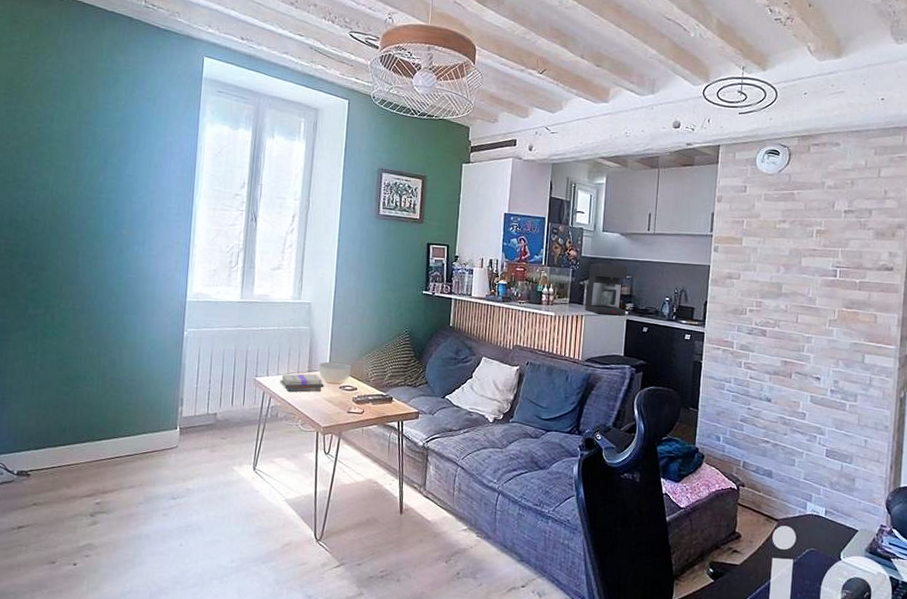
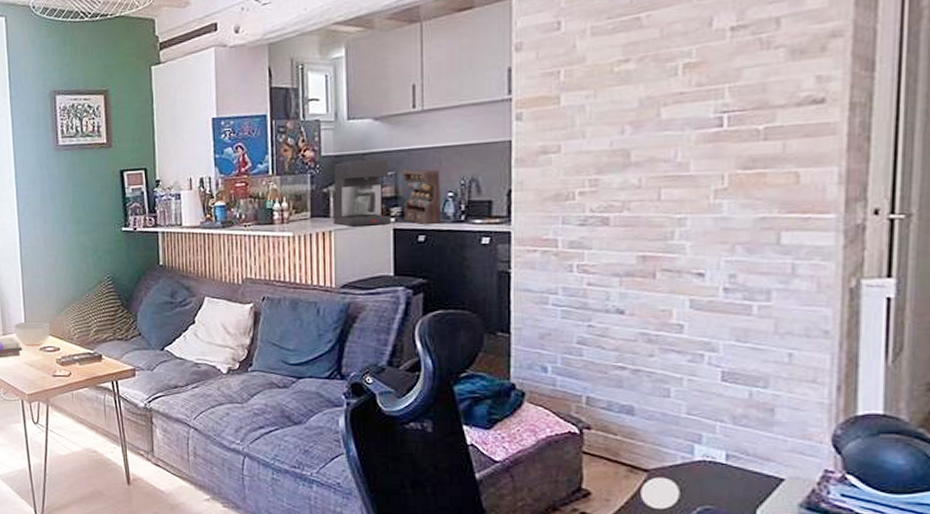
spice rack: none [635,276,662,321] -> present [402,168,441,226]

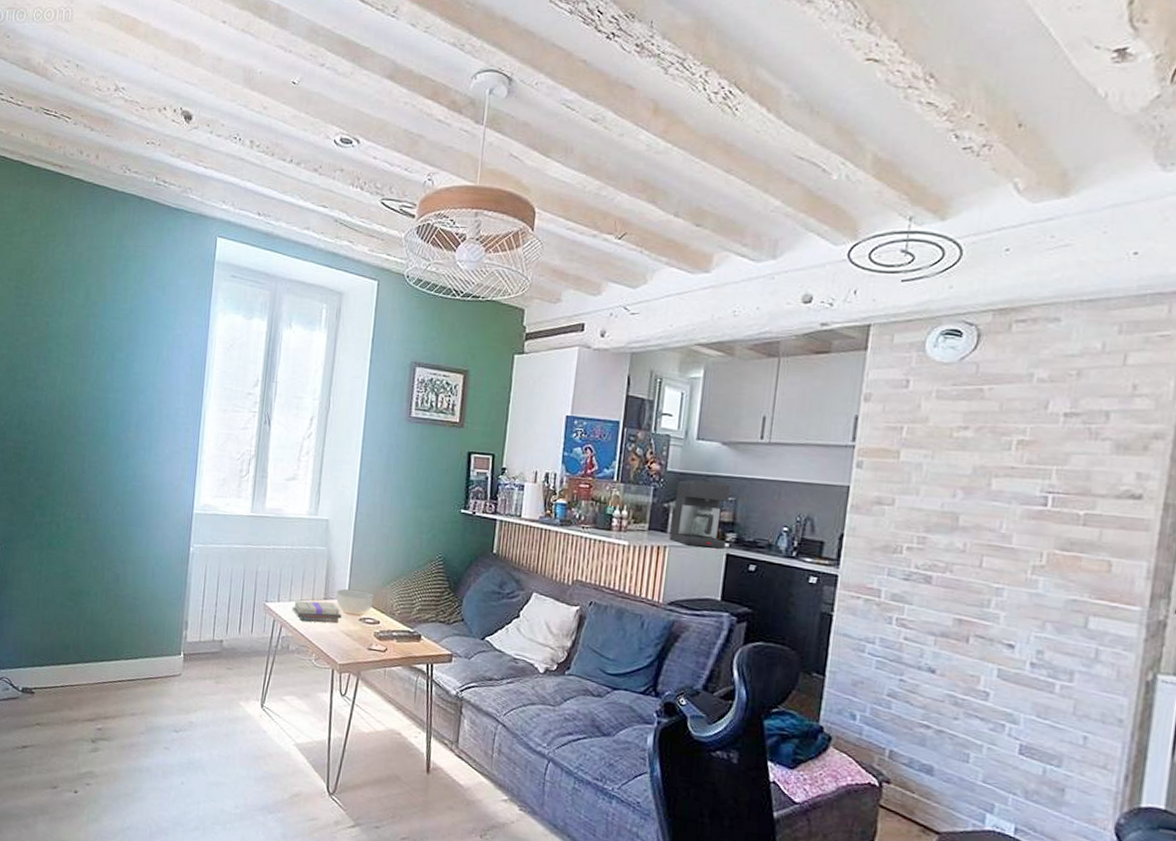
spice rack: present [402,168,441,226] -> none [738,498,779,557]

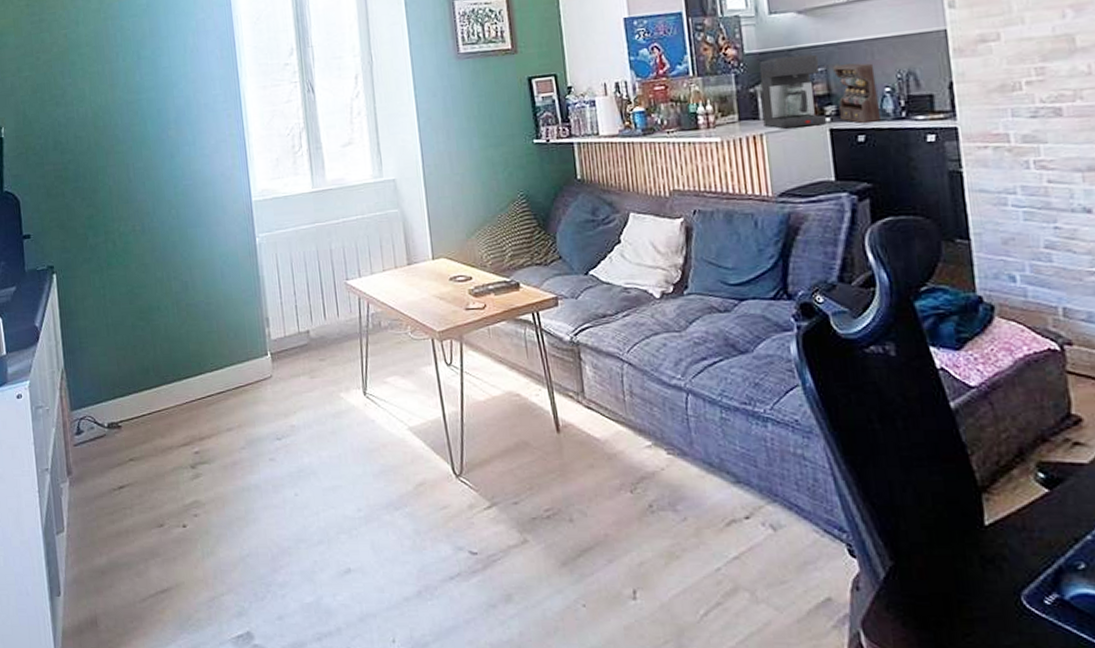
books: present [292,601,342,623] -> none [376,267,431,294]
bowl: present [336,588,376,617] -> none [420,247,462,277]
spice rack: none [738,498,779,557] -> present [833,63,880,124]

